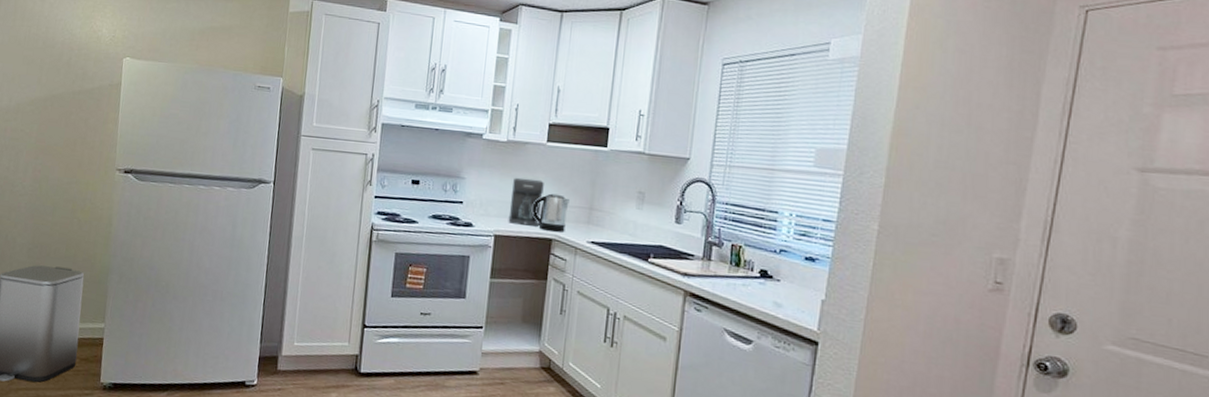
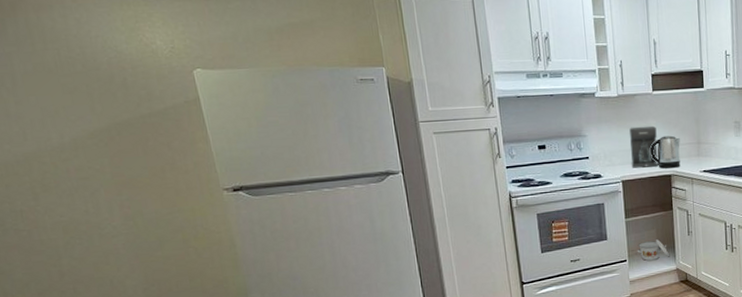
cooking pot: none [496,310,535,335] -> present [637,239,670,261]

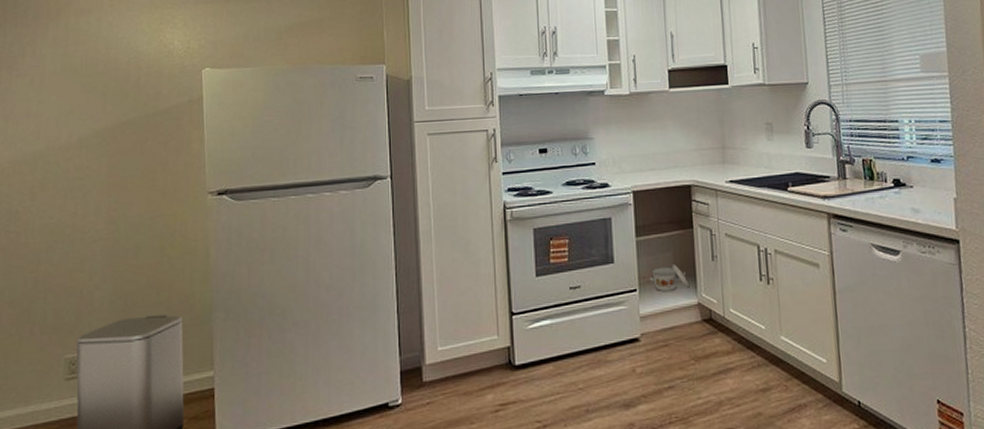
coffee maker: present [628,125,659,168] -> none [641,127,677,177]
kettle: present [650,135,681,170] -> none [666,138,702,179]

